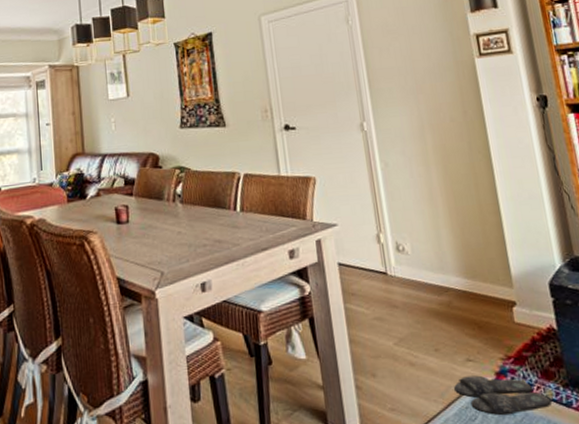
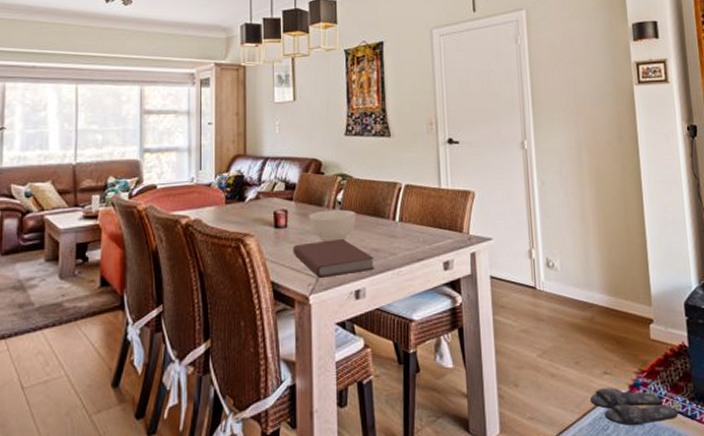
book: none [136,231,219,272] -> present [292,238,375,278]
bowl: none [149,201,197,235] -> present [309,209,357,242]

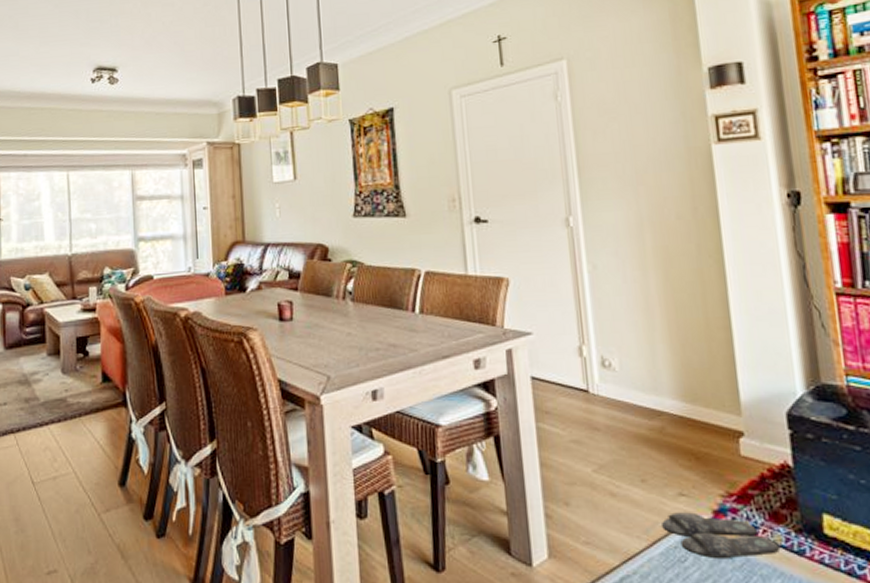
book: present [292,238,375,278] -> none [300,332,393,376]
bowl: present [309,209,357,242] -> none [316,300,370,336]

